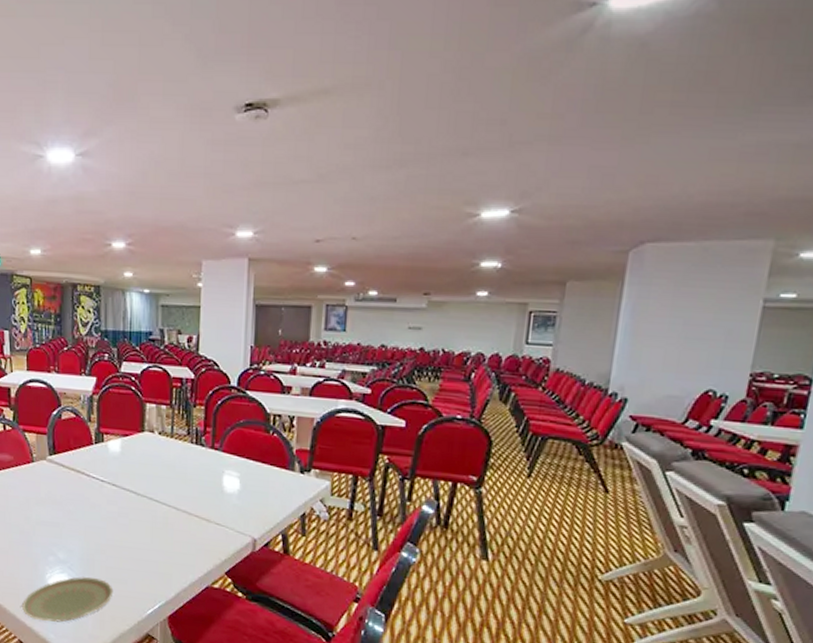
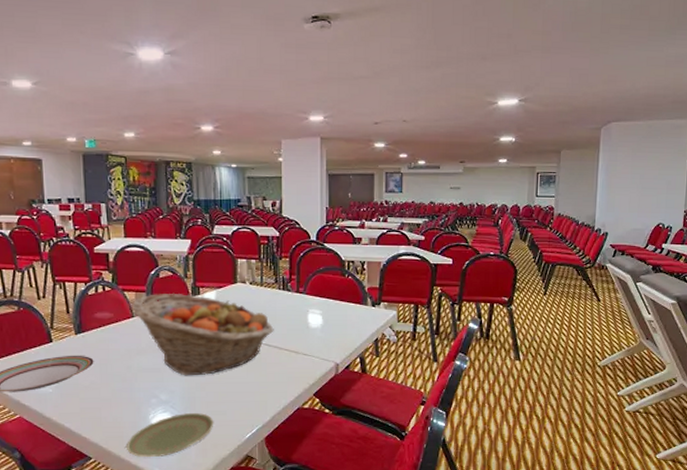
fruit basket: none [31,437,184,537] -> present [131,294,274,376]

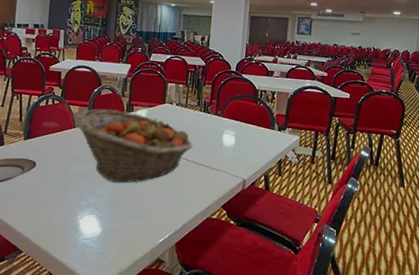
plate: present [127,413,214,457] -> none [54,216,133,255]

